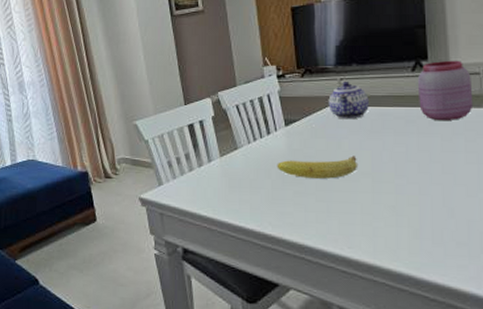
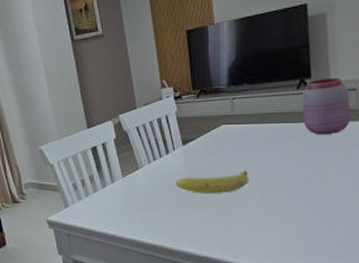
teapot: present [328,82,369,120] -> none [222,101,259,137]

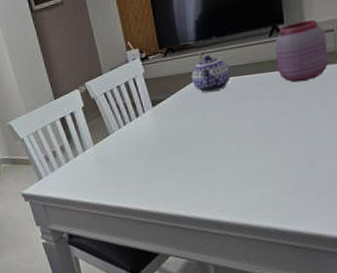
fruit: present [175,170,248,193] -> none [147,126,223,154]
teapot: none [222,101,259,137] -> present [191,55,230,93]

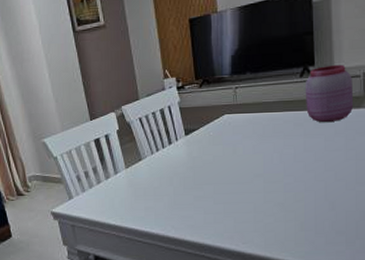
teapot: present [191,55,230,93] -> none [224,90,261,126]

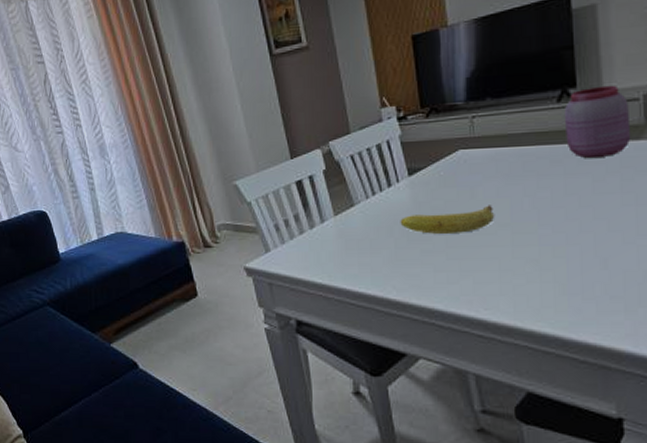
fruit: none [178,159,251,183] -> present [400,205,494,234]

